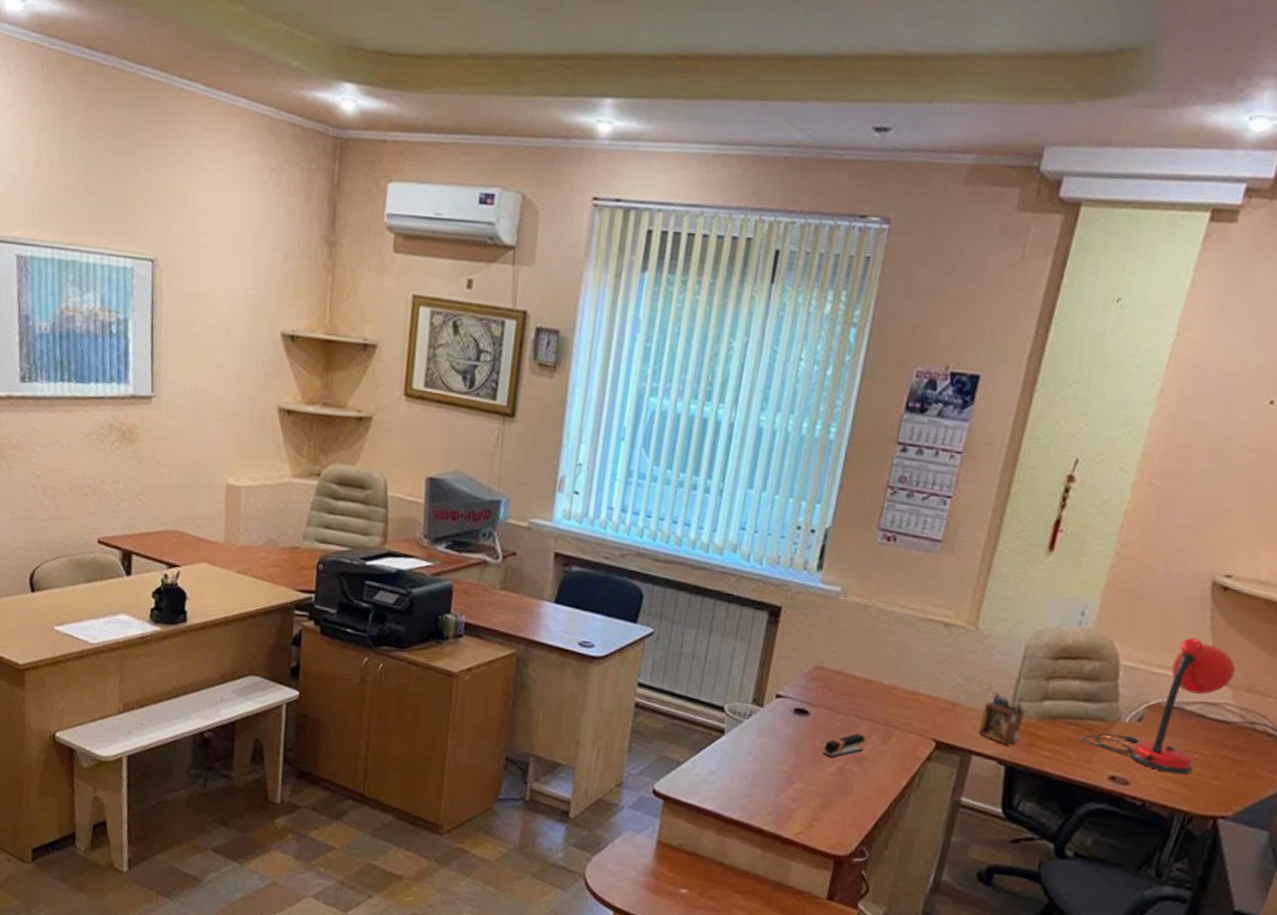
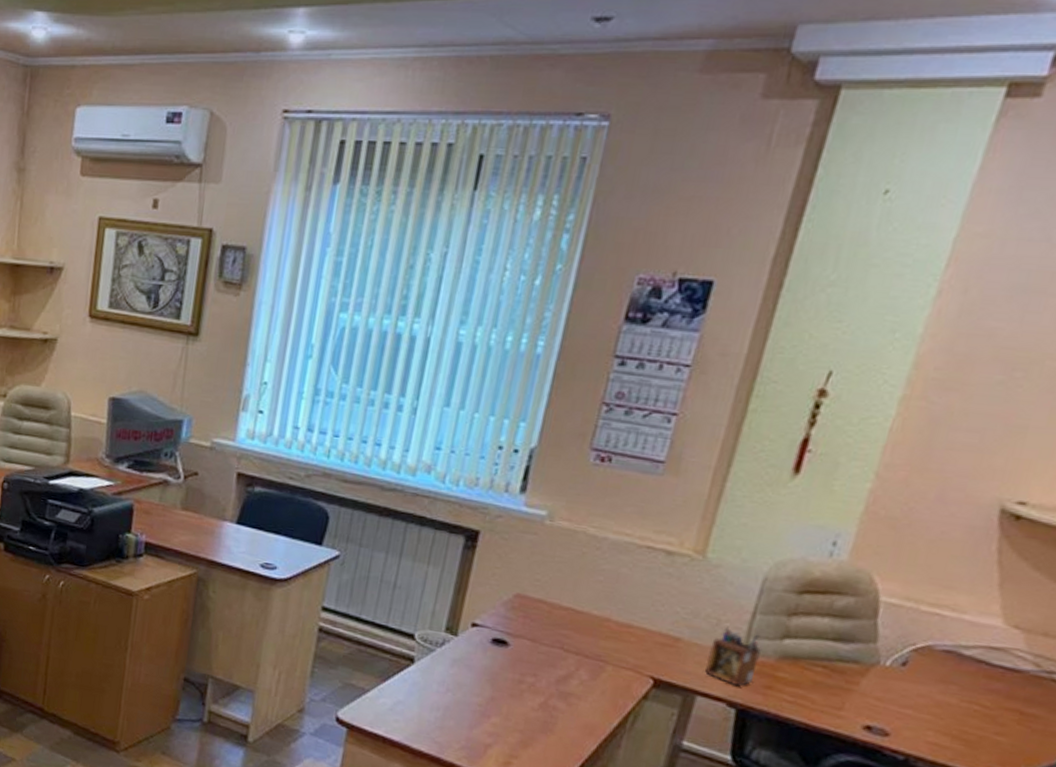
stapler: present [823,733,866,758] -> none [523,667,572,693]
desk lamp: present [1081,637,1236,775] -> none [830,572,1029,728]

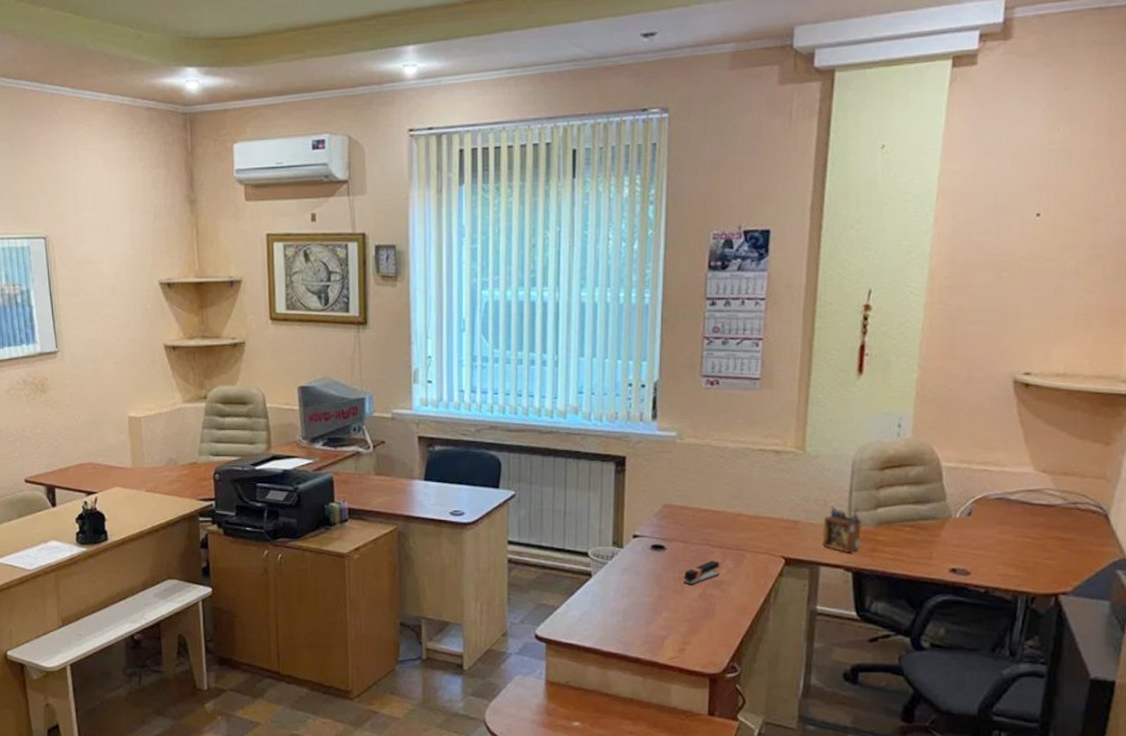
stapler: none [523,667,572,693] -> present [683,560,720,586]

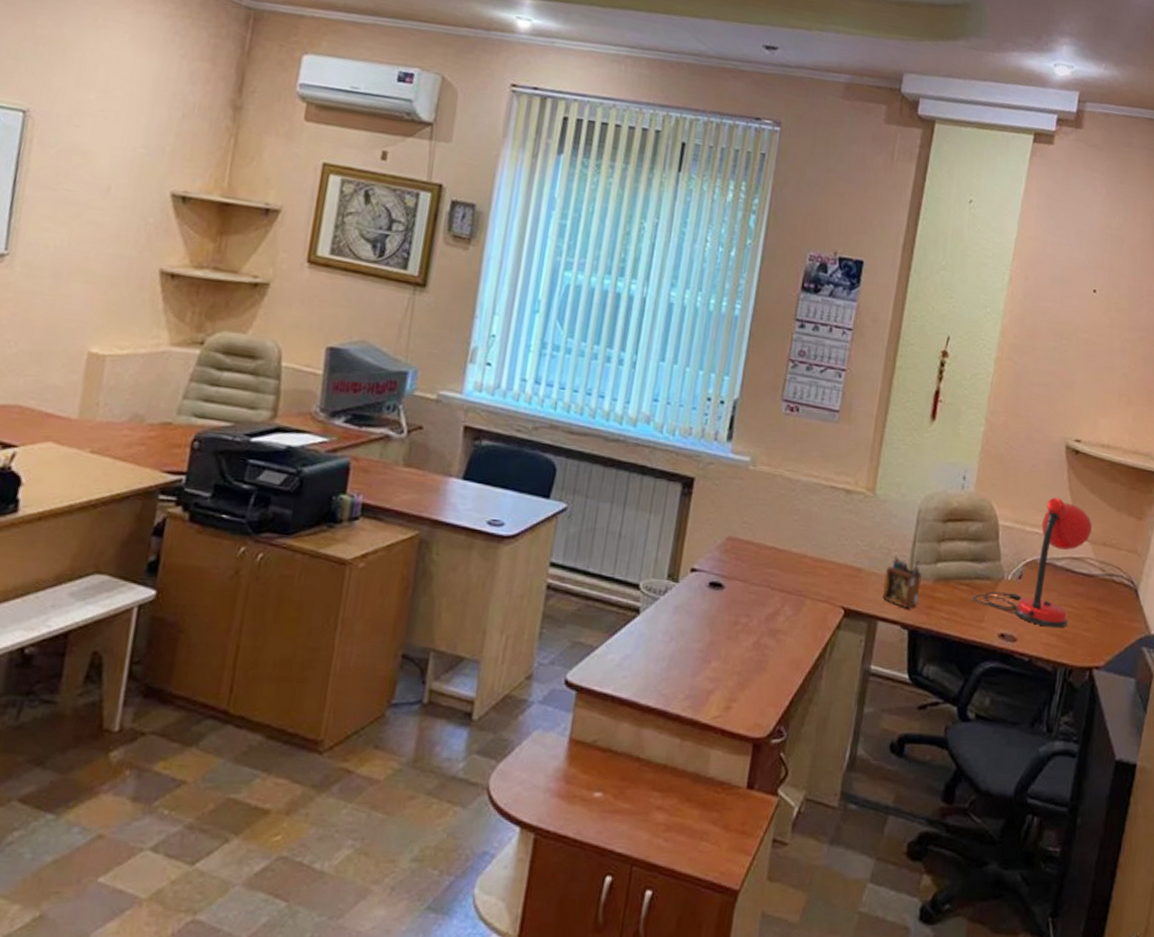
stapler: present [683,560,720,586] -> none [738,605,779,633]
desk lamp: none [918,432,1049,559] -> present [973,497,1092,628]

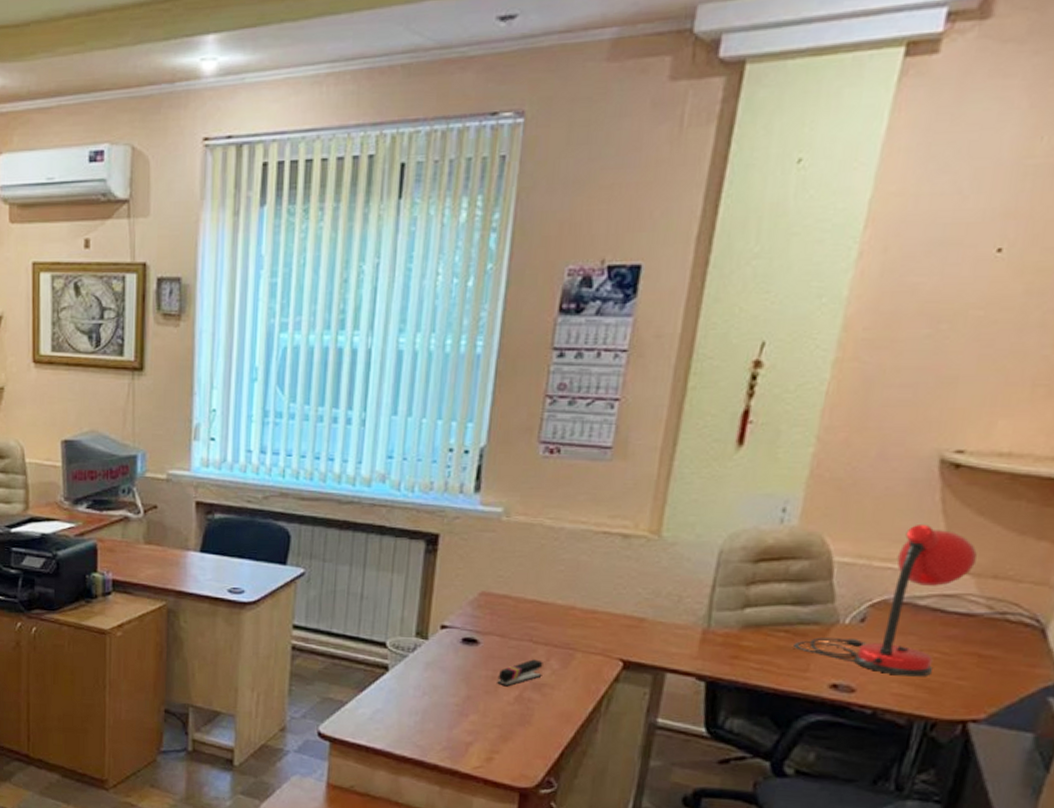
stapler: none [738,605,779,633] -> present [497,659,543,687]
desk organizer: present [883,555,922,609] -> none [672,602,724,660]

